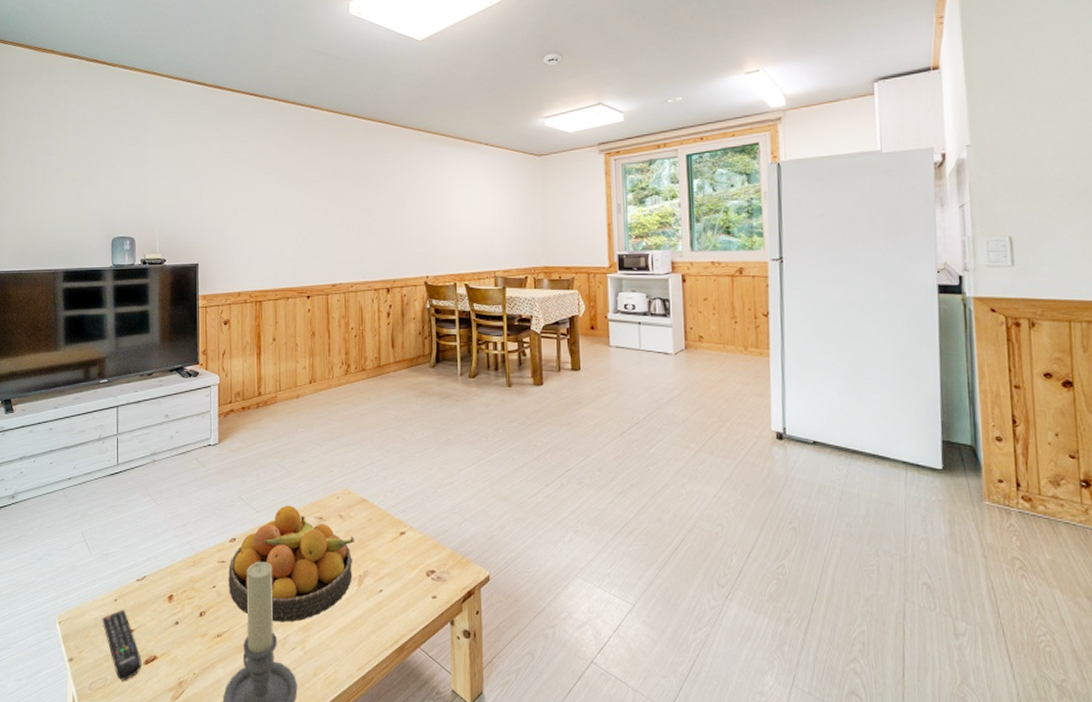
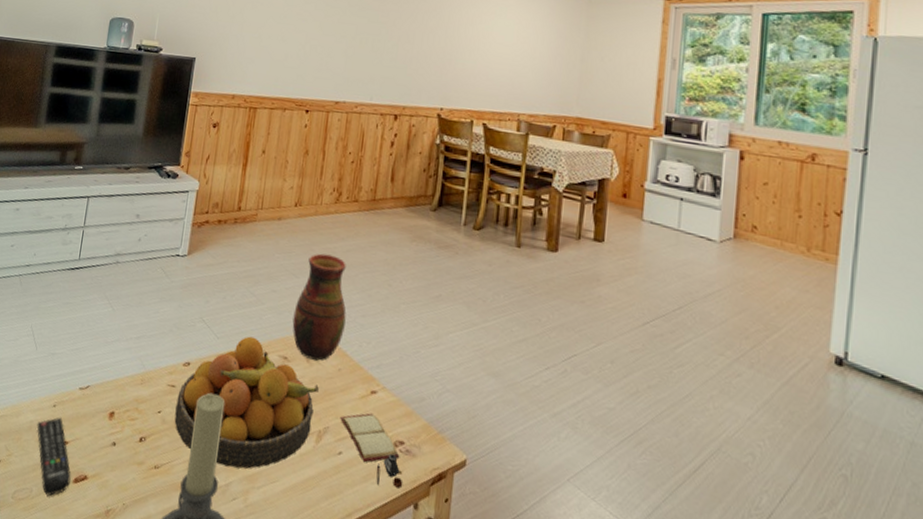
vase: none [322,421,369,516] -> present [292,253,347,362]
book: none [376,551,439,611] -> present [340,413,403,489]

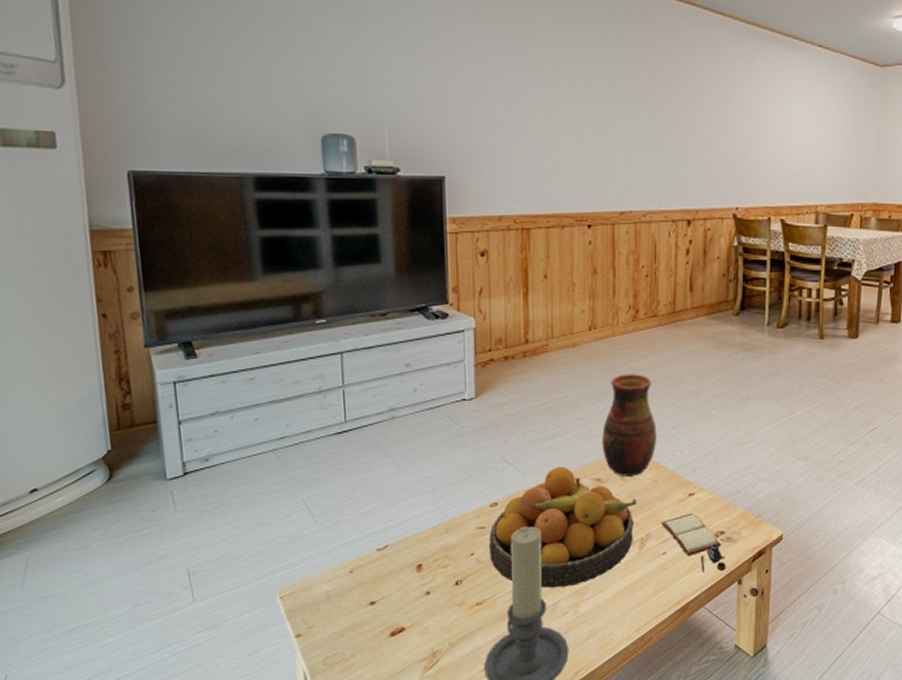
remote control: present [37,417,71,496] -> none [335,581,387,653]

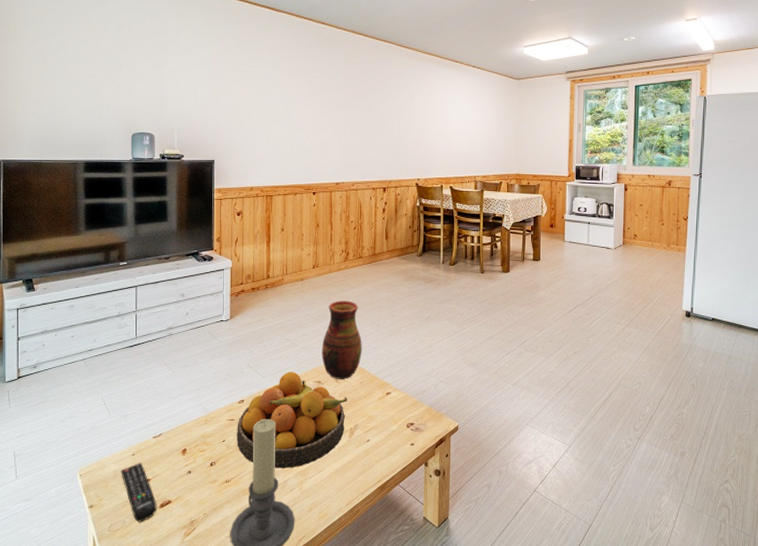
remote control: none [335,581,387,653] -> present [121,462,157,522]
book: present [661,513,727,572] -> none [365,408,416,456]

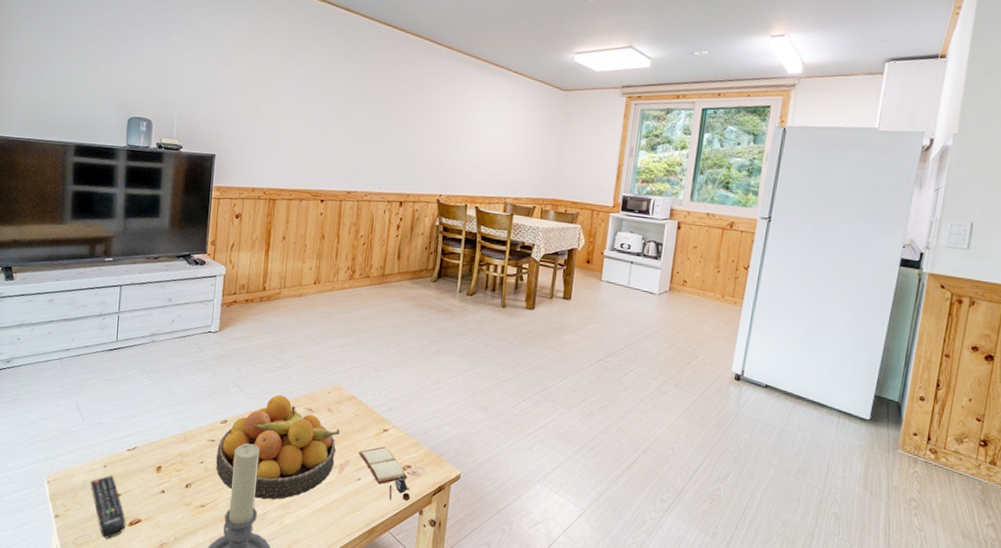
vase: present [322,301,362,380] -> none [315,322,362,411]
book: none [365,408,416,456] -> present [358,446,411,501]

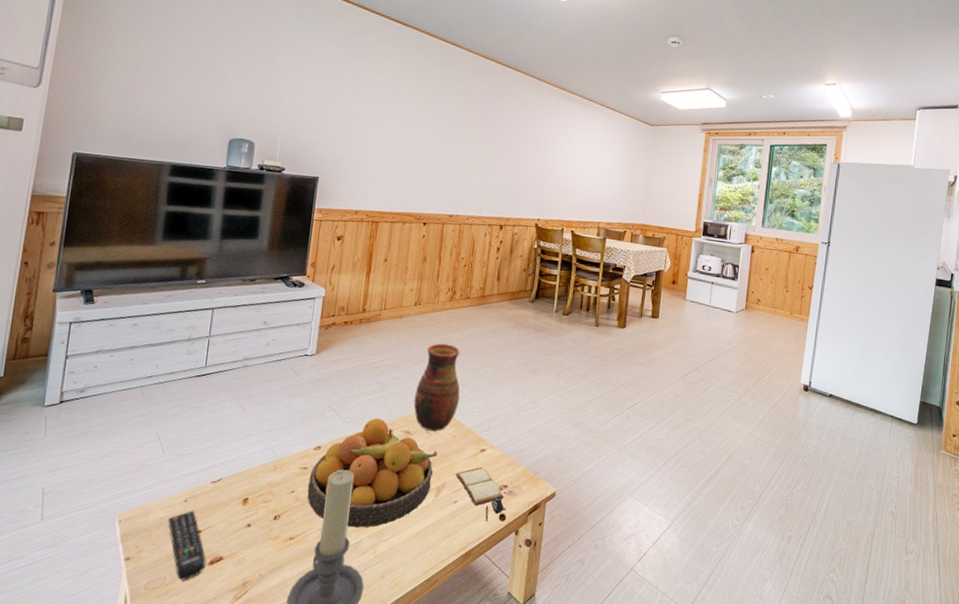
vase: none [315,322,362,411] -> present [413,343,460,432]

